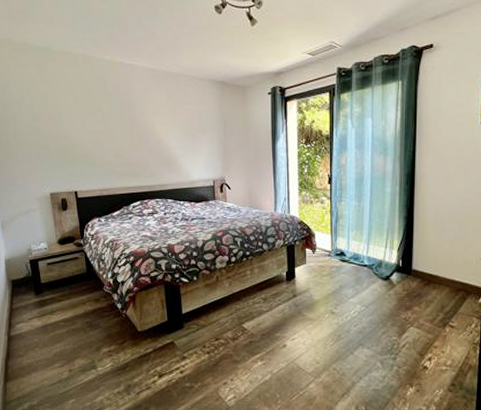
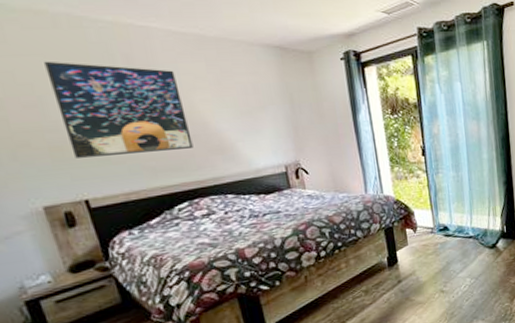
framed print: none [65,88,150,160] -> present [44,61,194,158]

